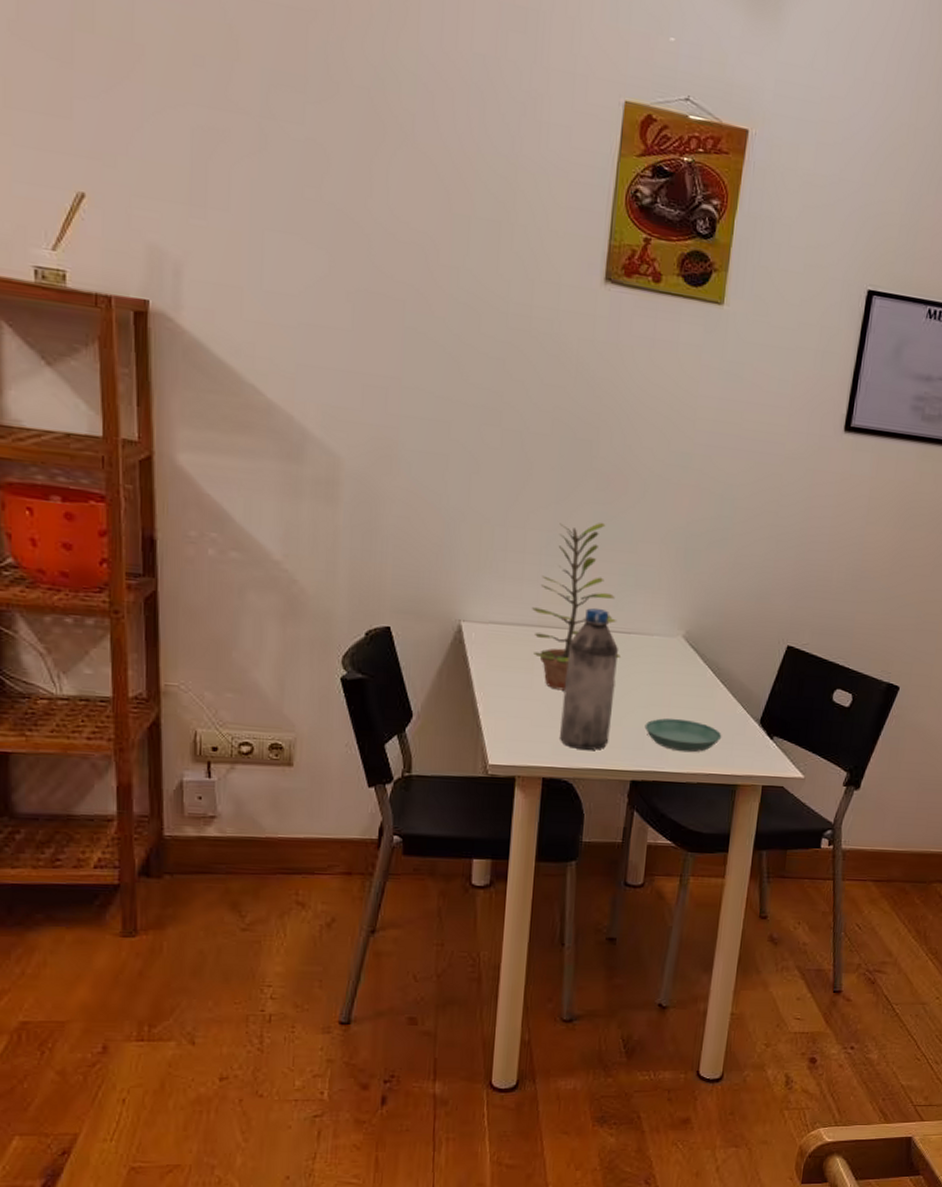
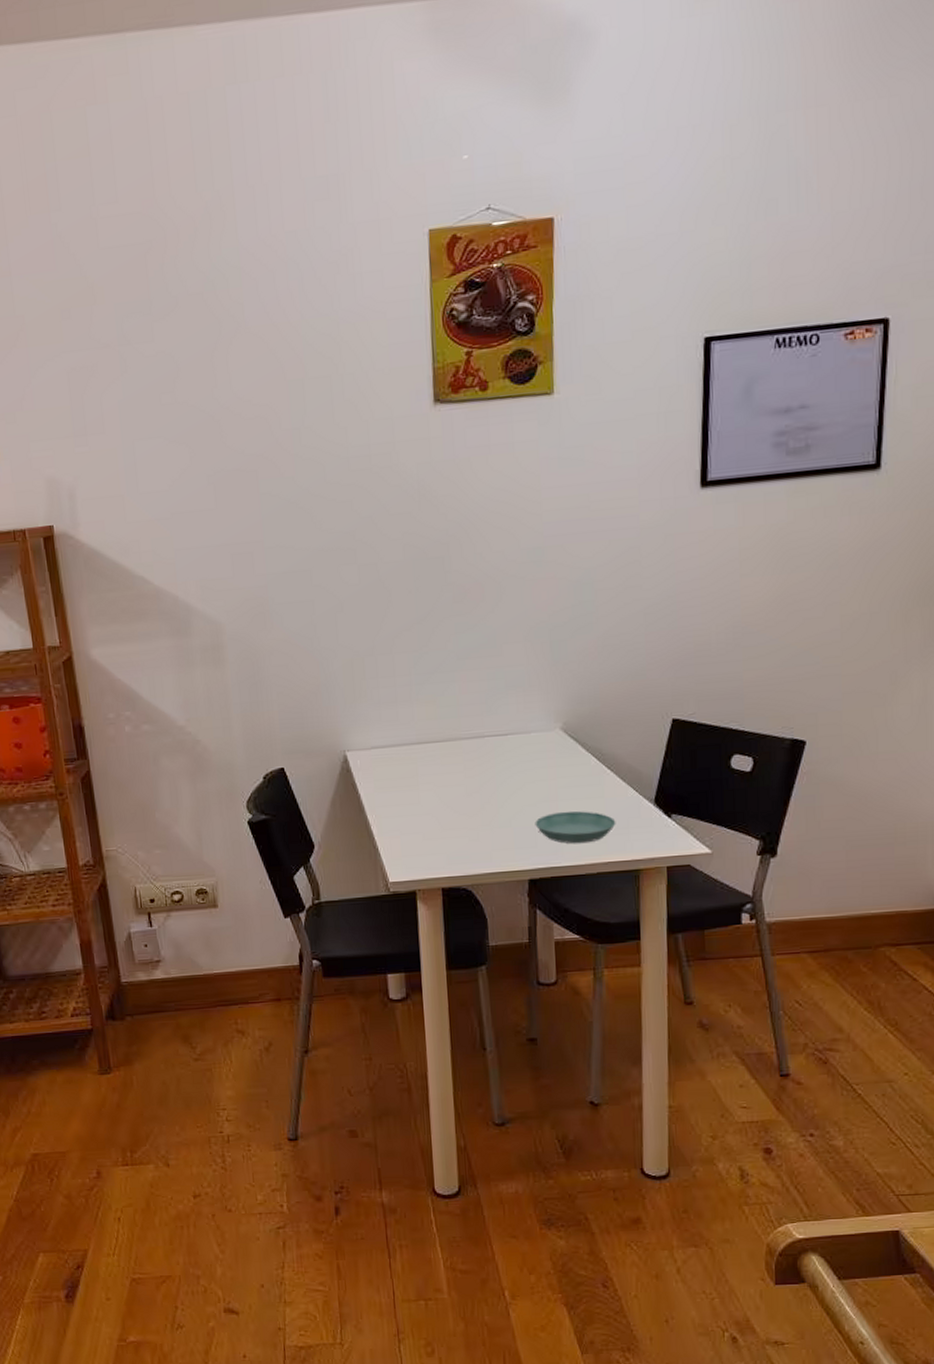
plant: present [532,522,622,691] -> none [409,632,502,802]
water bottle: present [560,607,619,750] -> none [448,715,501,856]

